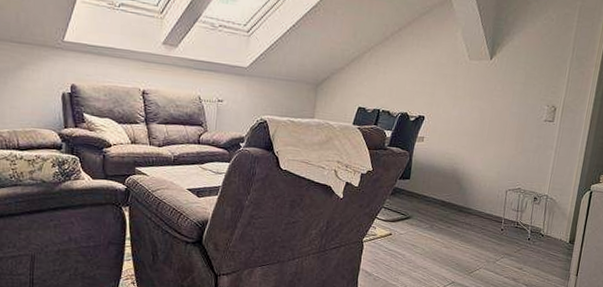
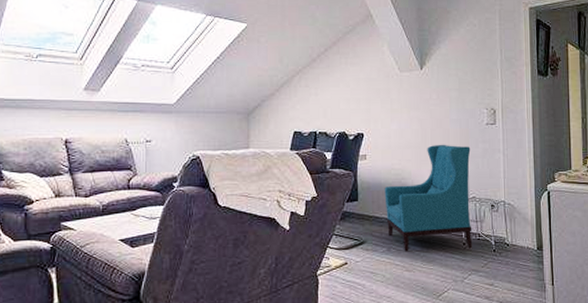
armchair: none [433,135,525,235] -> present [384,144,473,252]

